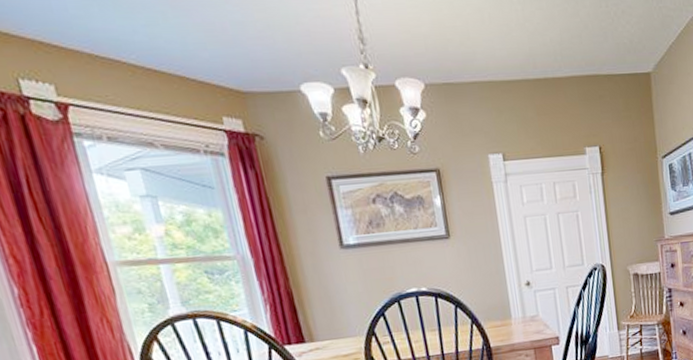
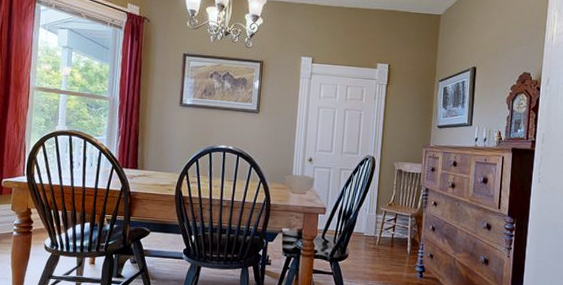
bowl: none [500,303,539,329] -> present [284,174,315,195]

